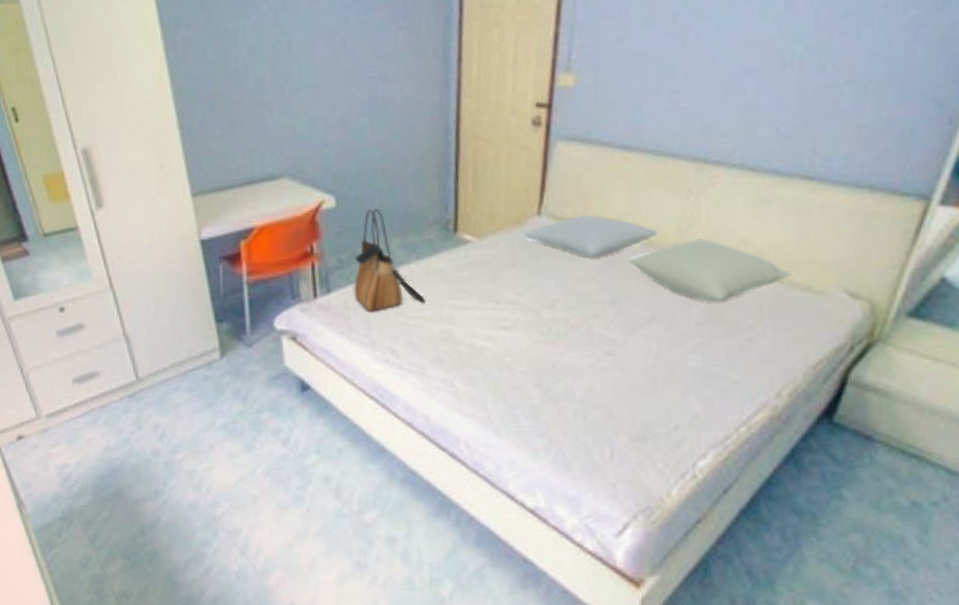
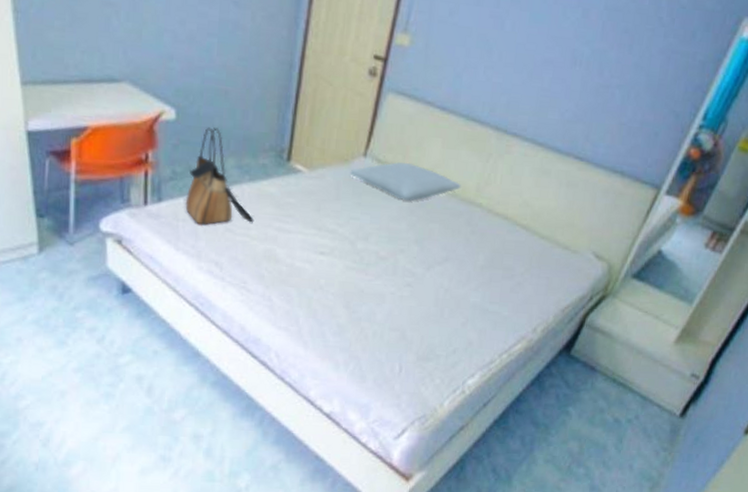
pillow: present [628,238,791,303] -> none [434,196,557,251]

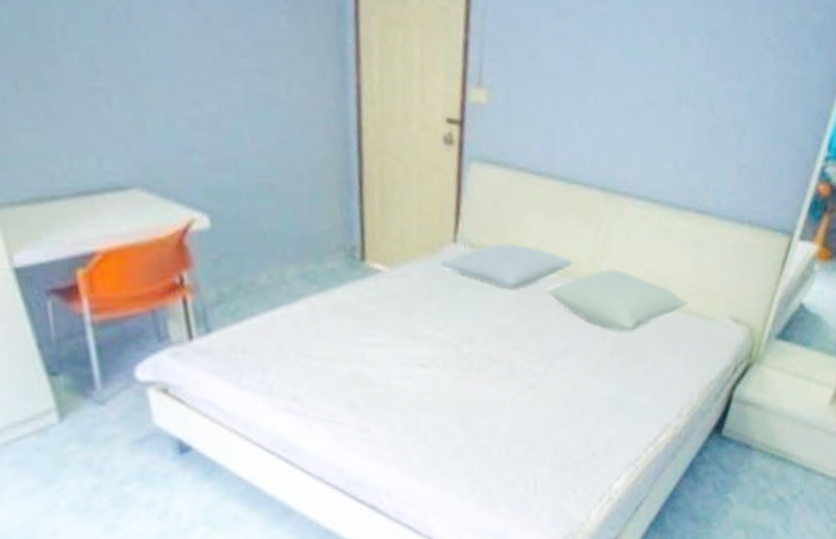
tote bag: present [185,127,253,224] -> none [240,232,331,353]
pillow: none [434,196,557,251] -> present [546,269,688,332]

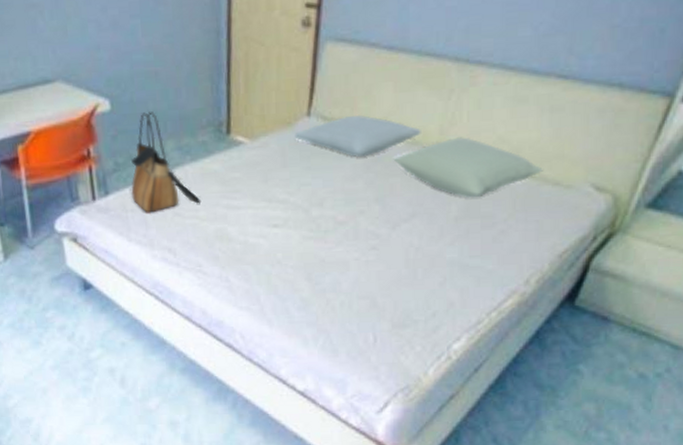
tote bag: none [240,232,331,353] -> present [131,112,200,212]

